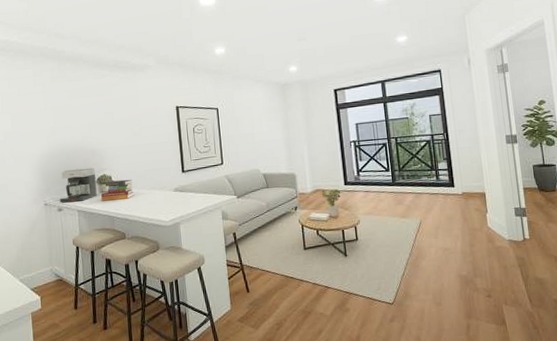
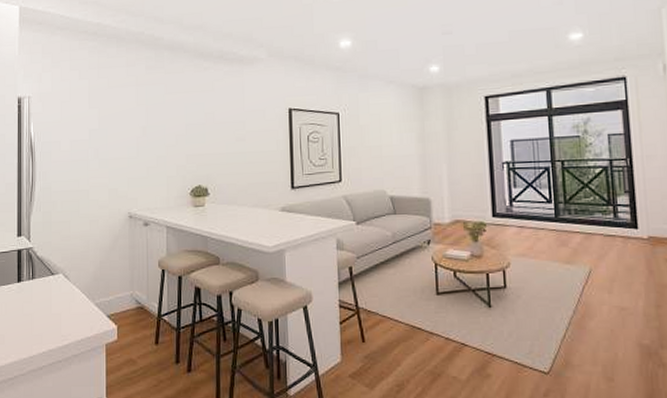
coffee maker: present [59,167,97,203] -> none [146,176,190,216]
books: present [101,179,135,201] -> none [193,193,234,217]

